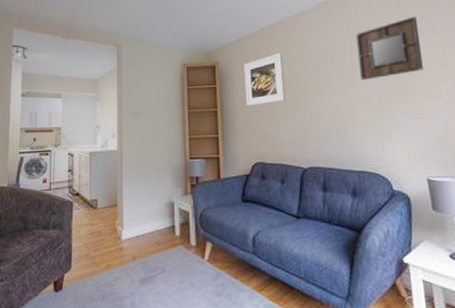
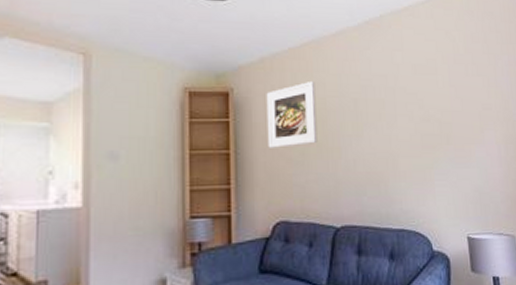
home mirror: present [355,16,424,81] -> none [399,49,468,122]

